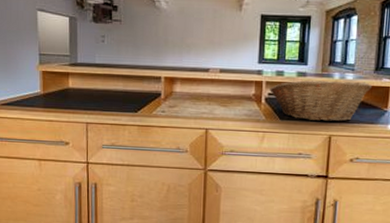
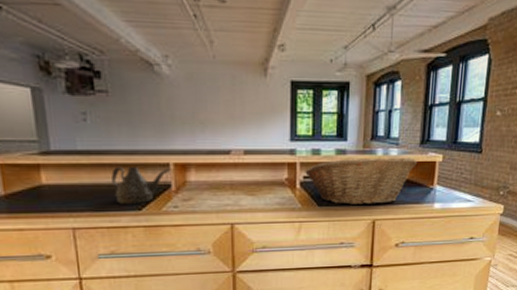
teapot: none [118,77,161,108] -> present [111,166,170,205]

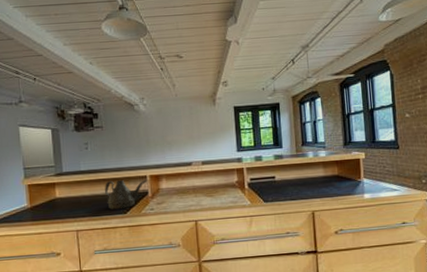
fruit basket: present [305,157,417,206] -> none [251,157,343,200]

